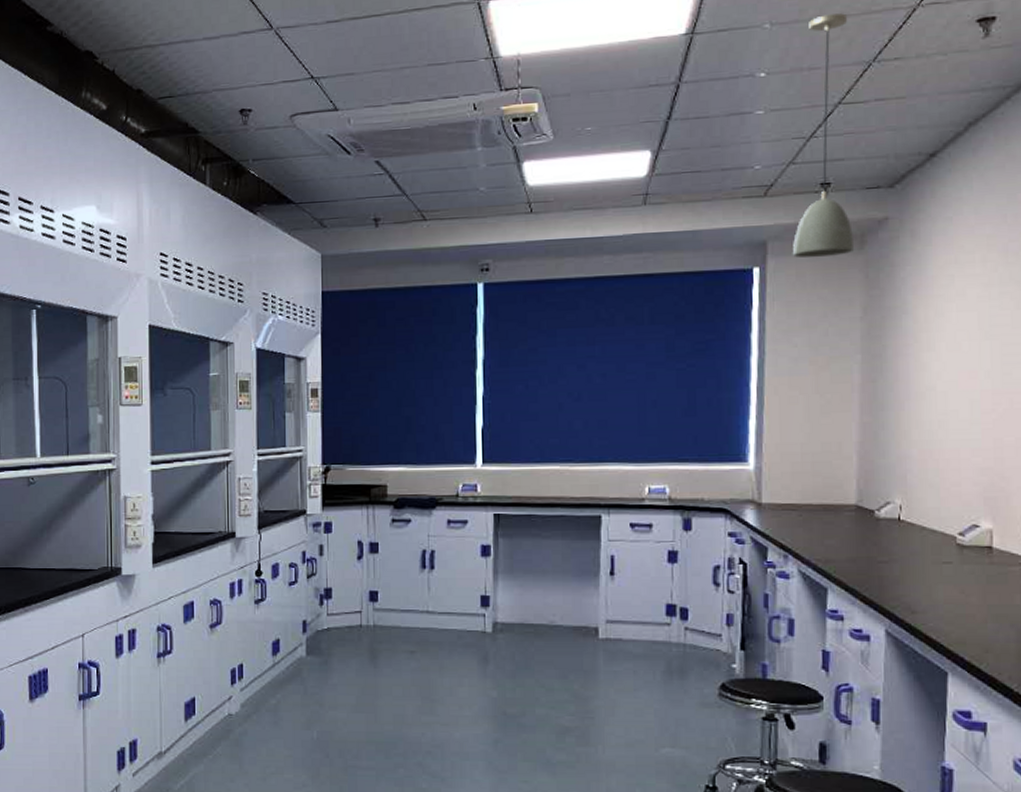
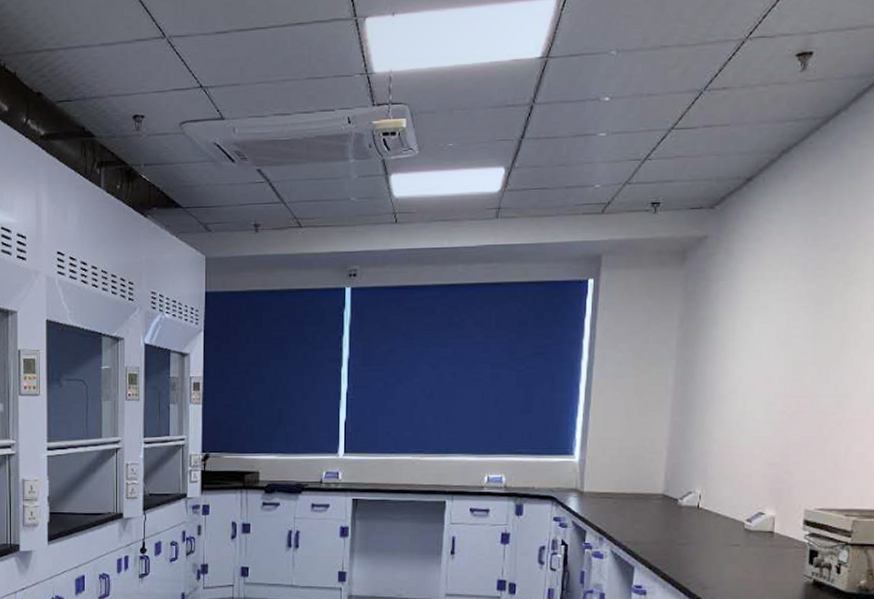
light fixture: present [792,13,855,258] -> none [622,43,685,272]

